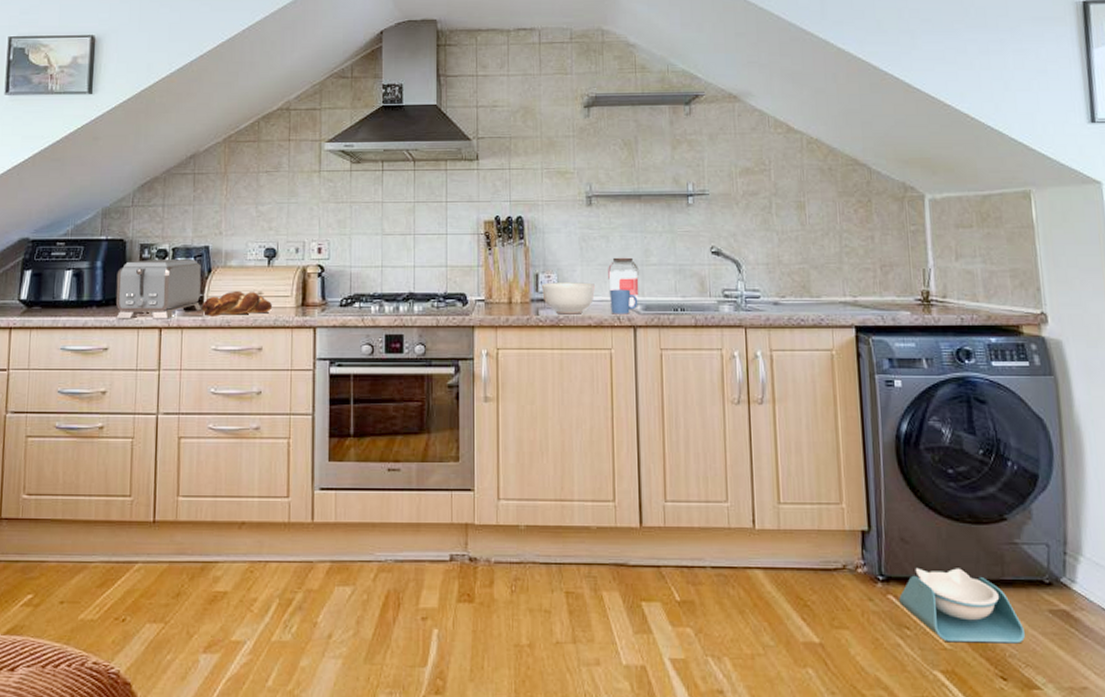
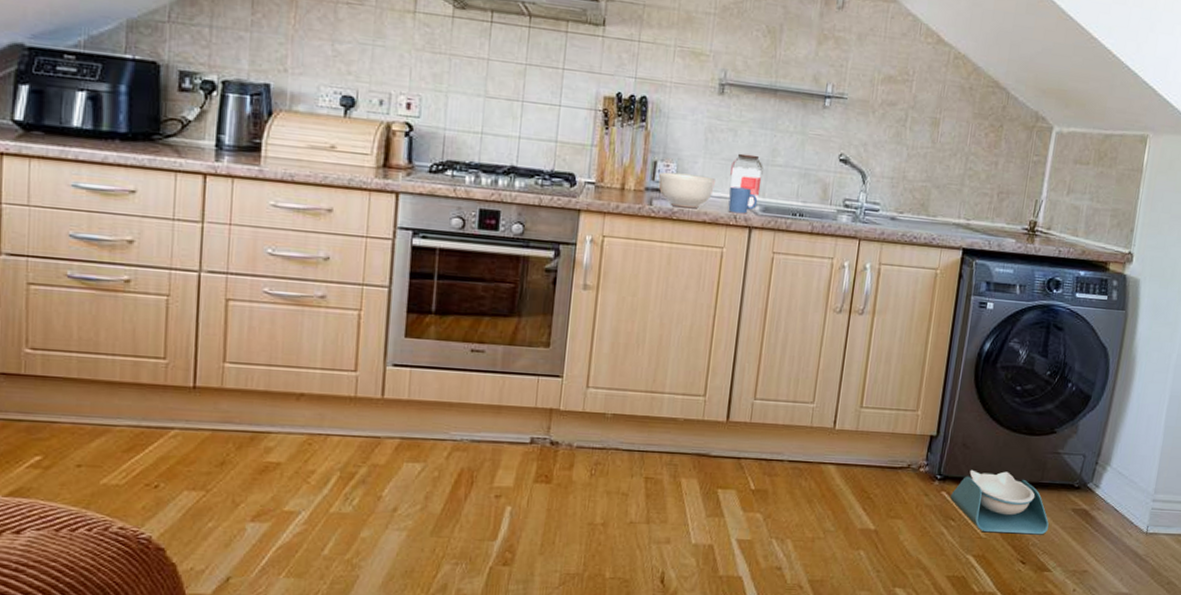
toaster: present [116,259,201,319] -> none [146,90,259,165]
bread loaf: present [202,290,272,318] -> none [259,140,347,170]

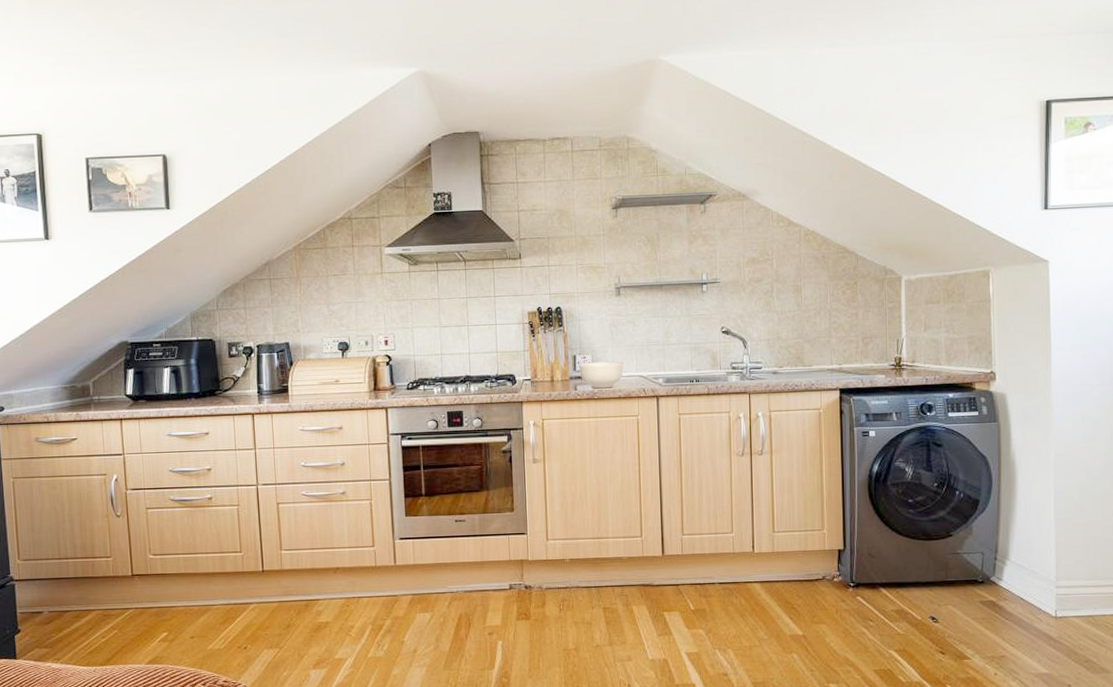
mug: present [728,186,758,216] -> none [636,365,660,388]
jar: present [730,153,764,207] -> none [635,338,662,381]
pet bowl: present [950,469,1050,535] -> none [865,574,961,629]

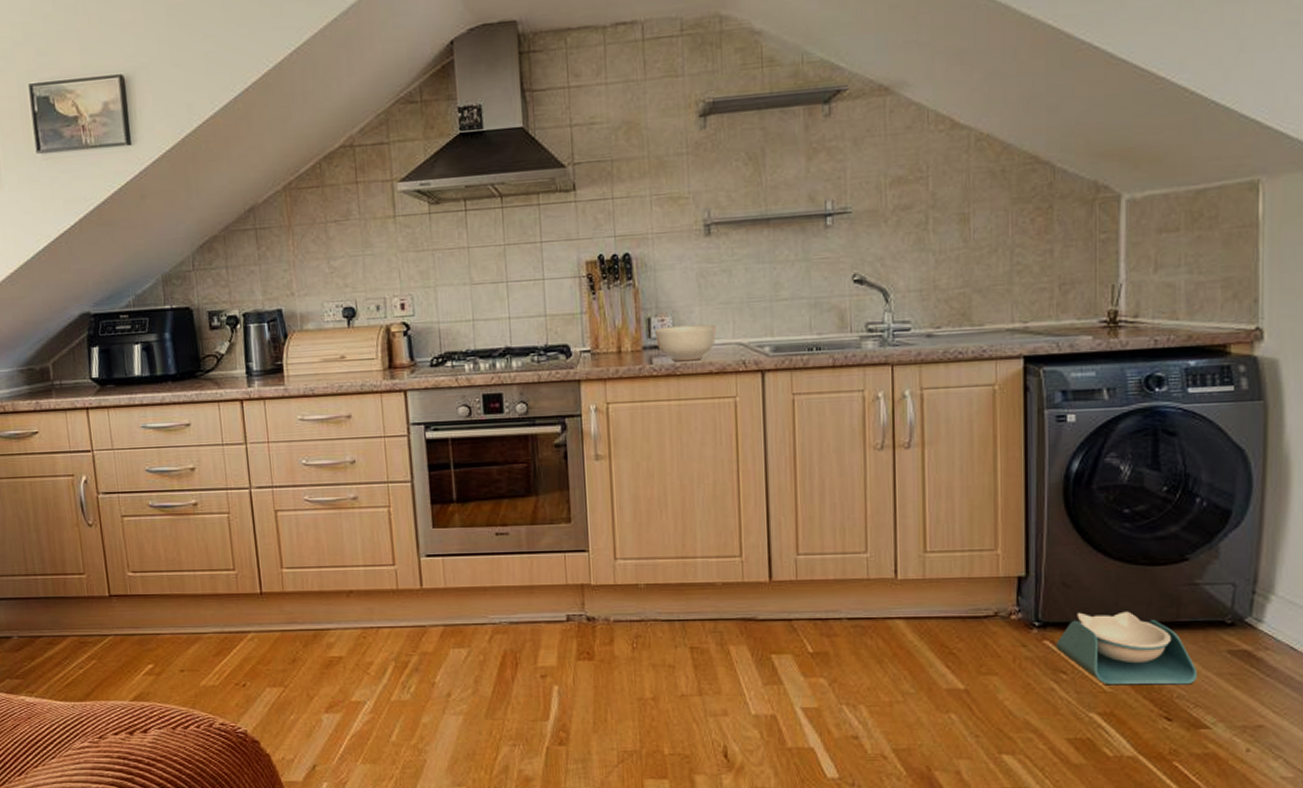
pet bowl: none [865,574,961,629] -> present [1056,611,1198,686]

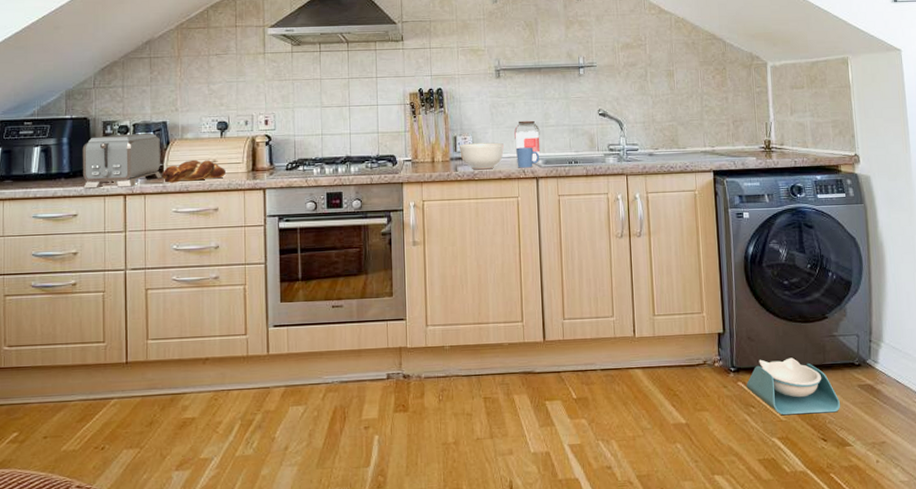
toaster: none [188,325,282,393] -> present [82,133,161,189]
bread loaf: none [282,355,357,386] -> present [163,159,225,184]
jar: none [731,292,769,350] -> present [514,120,541,162]
mug: none [734,329,767,360] -> present [516,147,540,169]

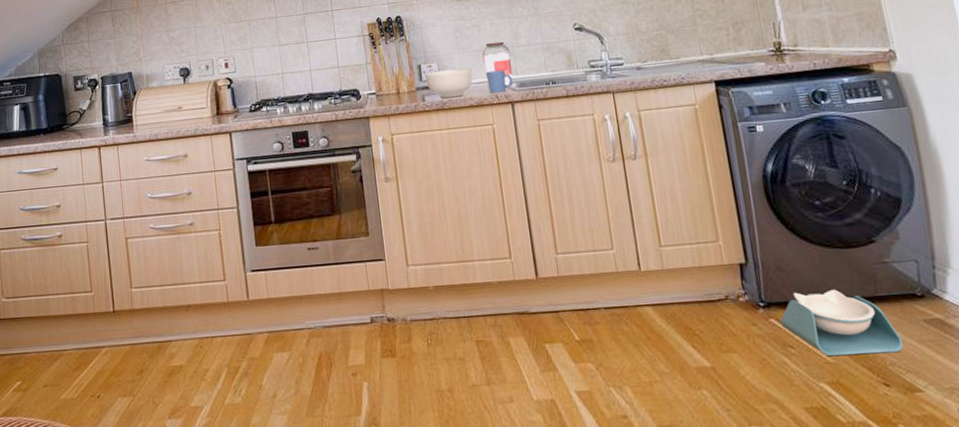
toaster: present [82,133,161,189] -> none [57,85,131,143]
bread loaf: present [163,159,225,184] -> none [132,107,191,133]

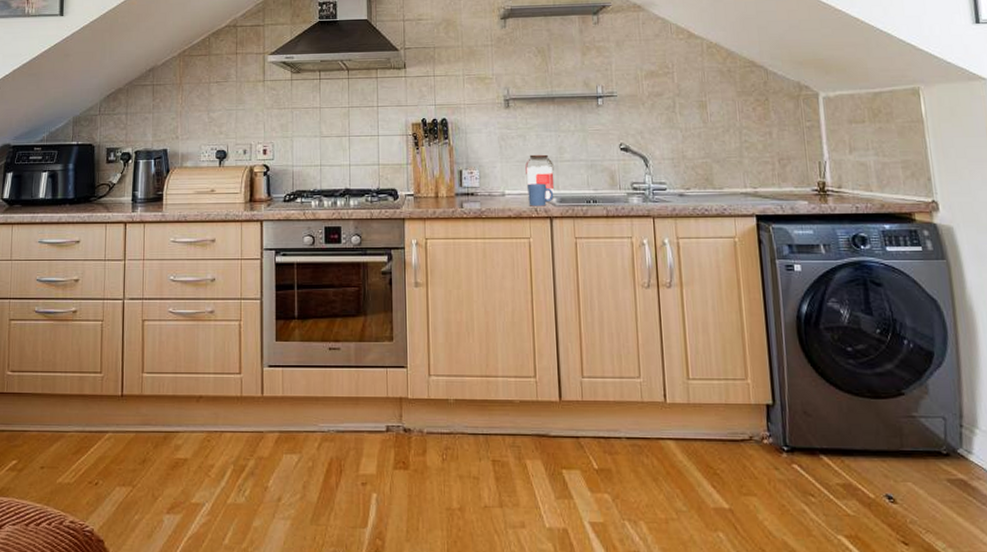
bowl: present [424,68,473,99] -> none [464,178,515,207]
pet bowl: present [780,289,904,357] -> none [803,439,926,511]

